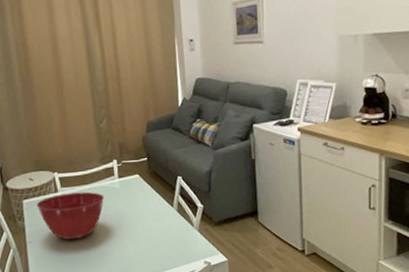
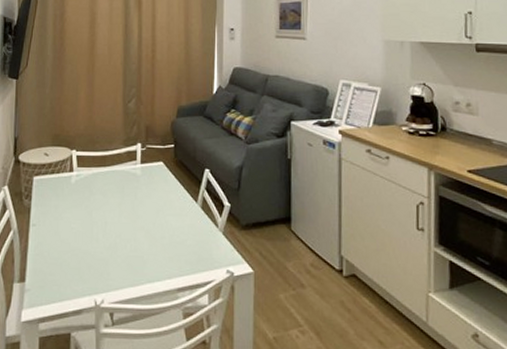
mixing bowl: present [36,191,105,240] -> none [47,174,123,228]

